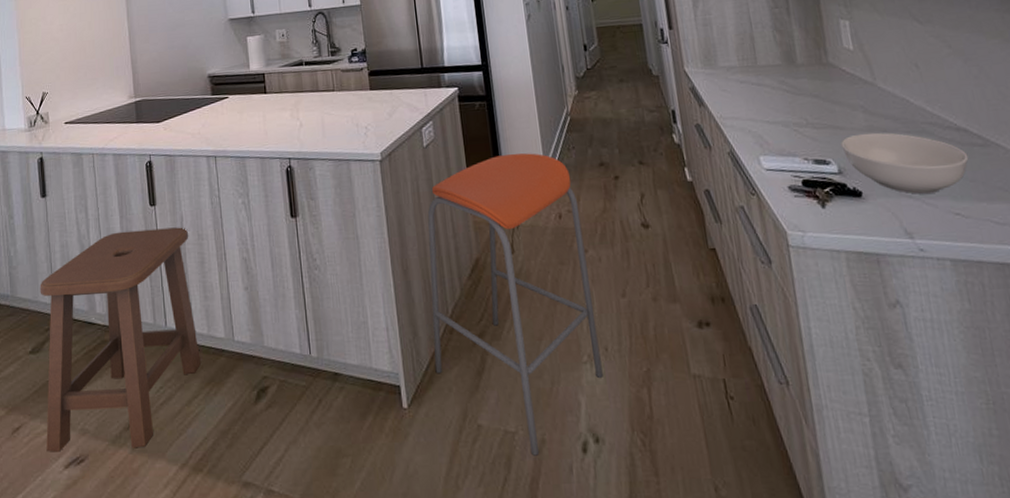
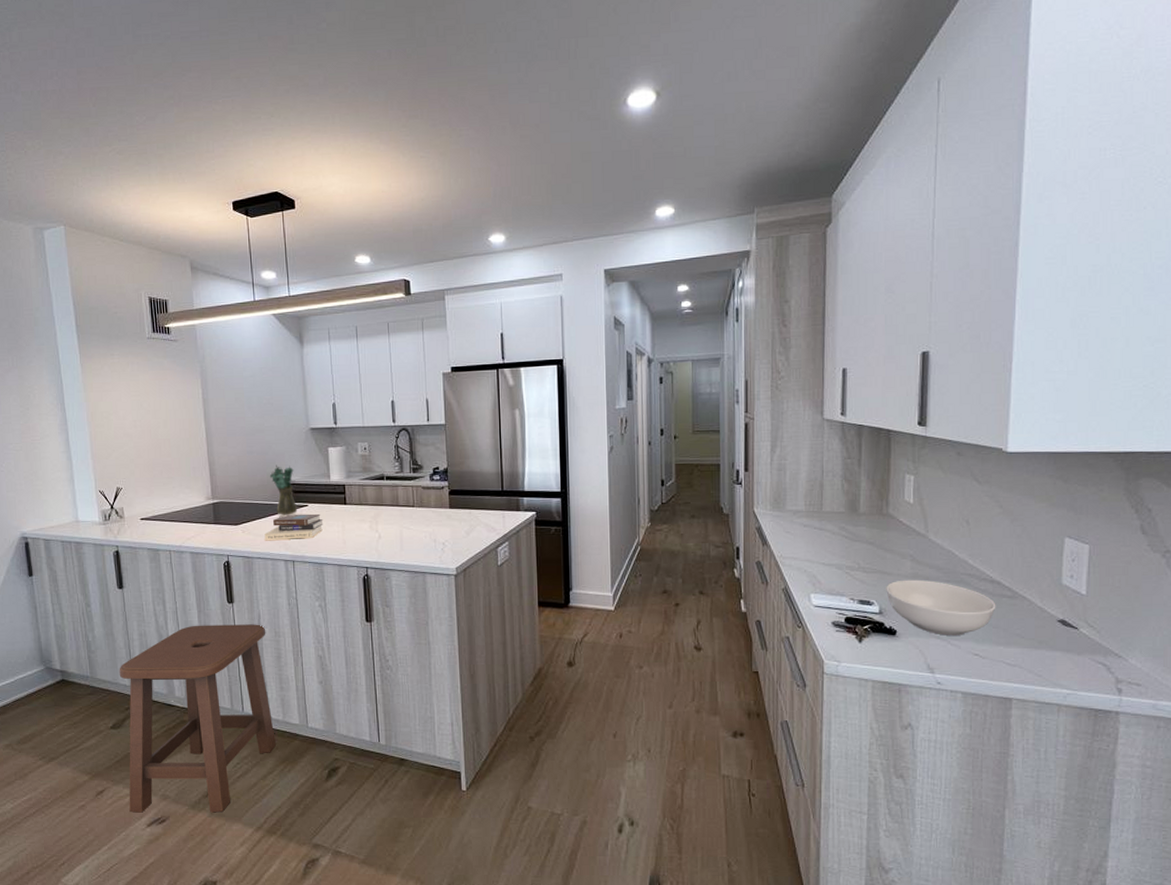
books: none [186,105,245,137] -> present [264,513,324,541]
vase: none [191,58,219,112] -> present [270,464,298,518]
bar stool: present [427,153,603,456] -> none [493,577,644,833]

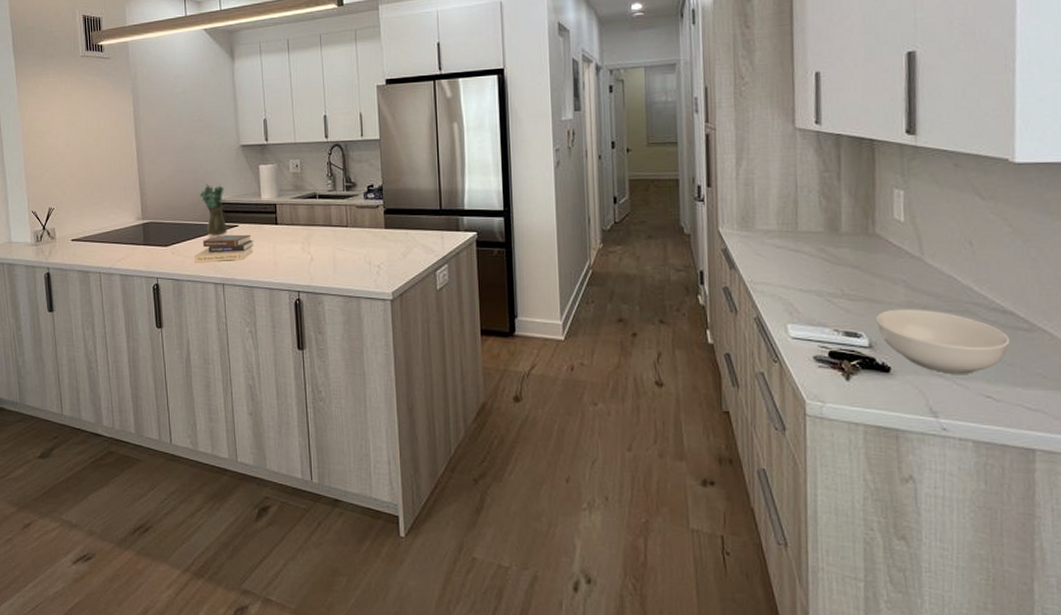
stool: present [119,624,276,813] -> none [48,350,204,552]

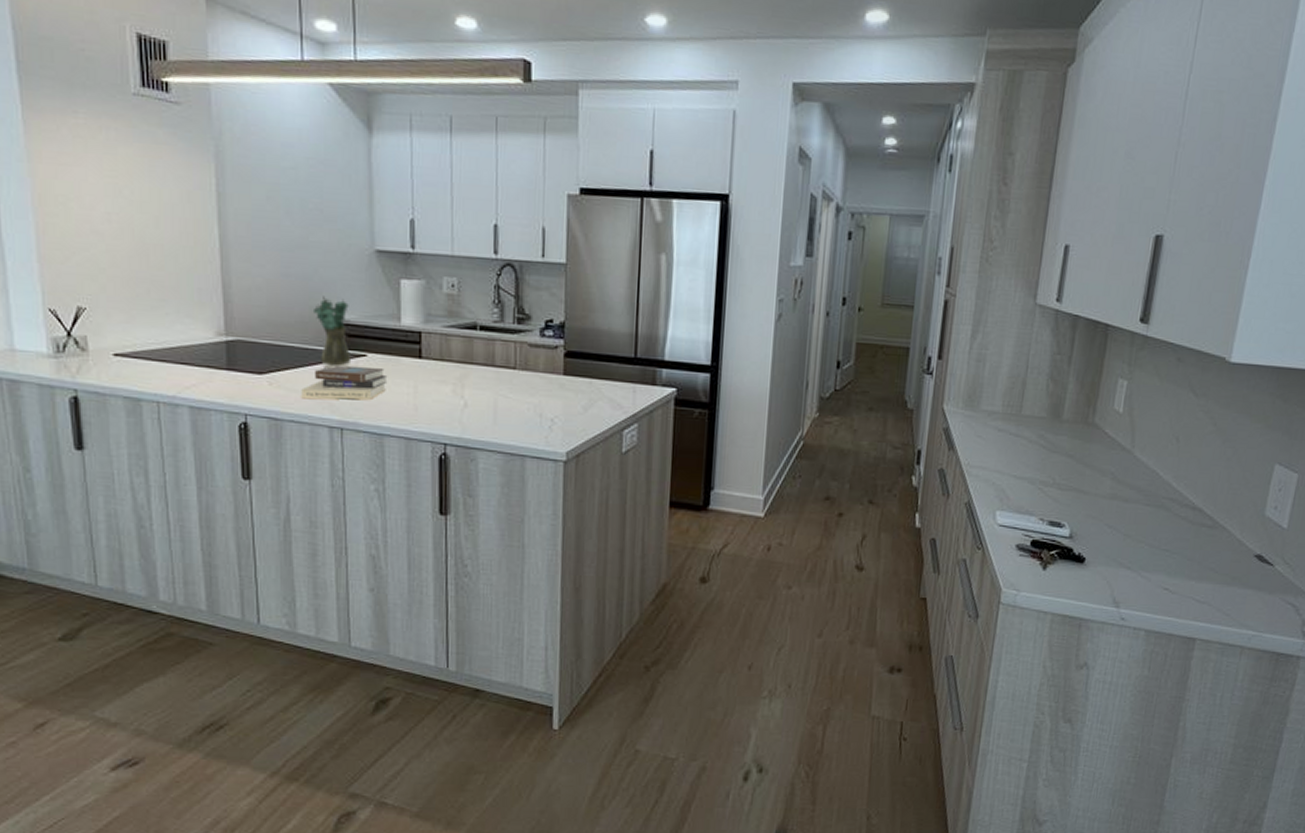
bowl: present [876,309,1010,374] -> none [1080,500,1195,567]

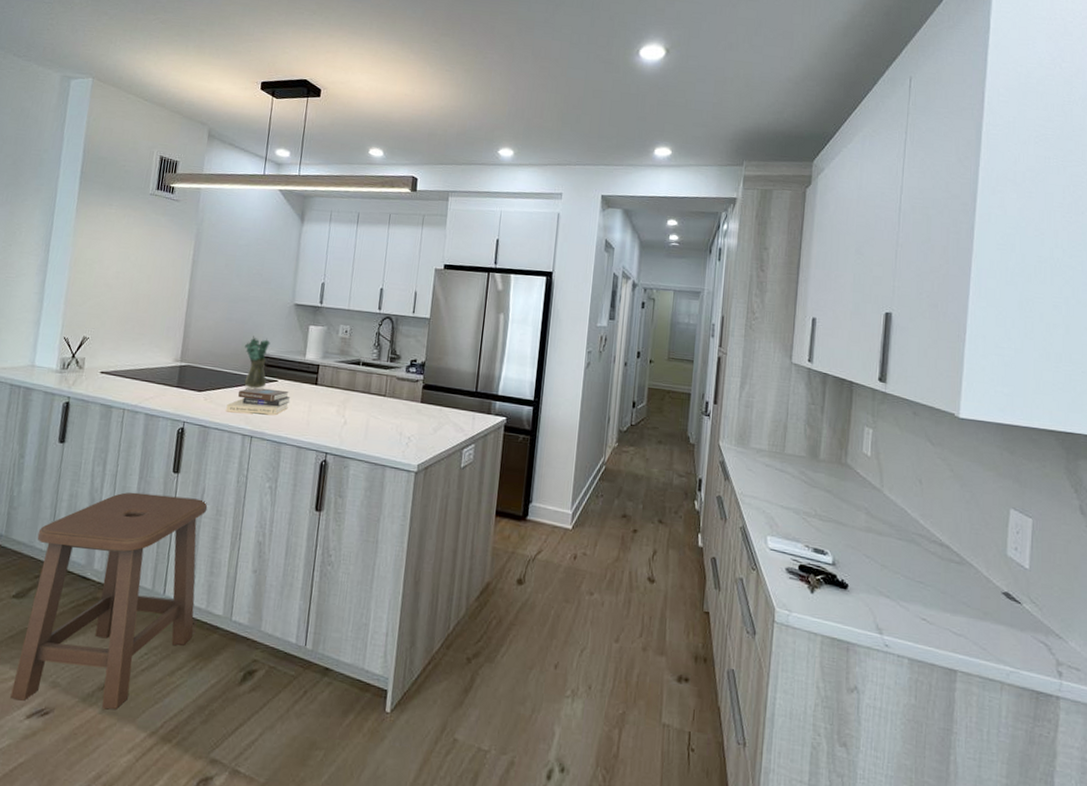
stool: none [74,506,304,754] -> present [10,492,207,710]

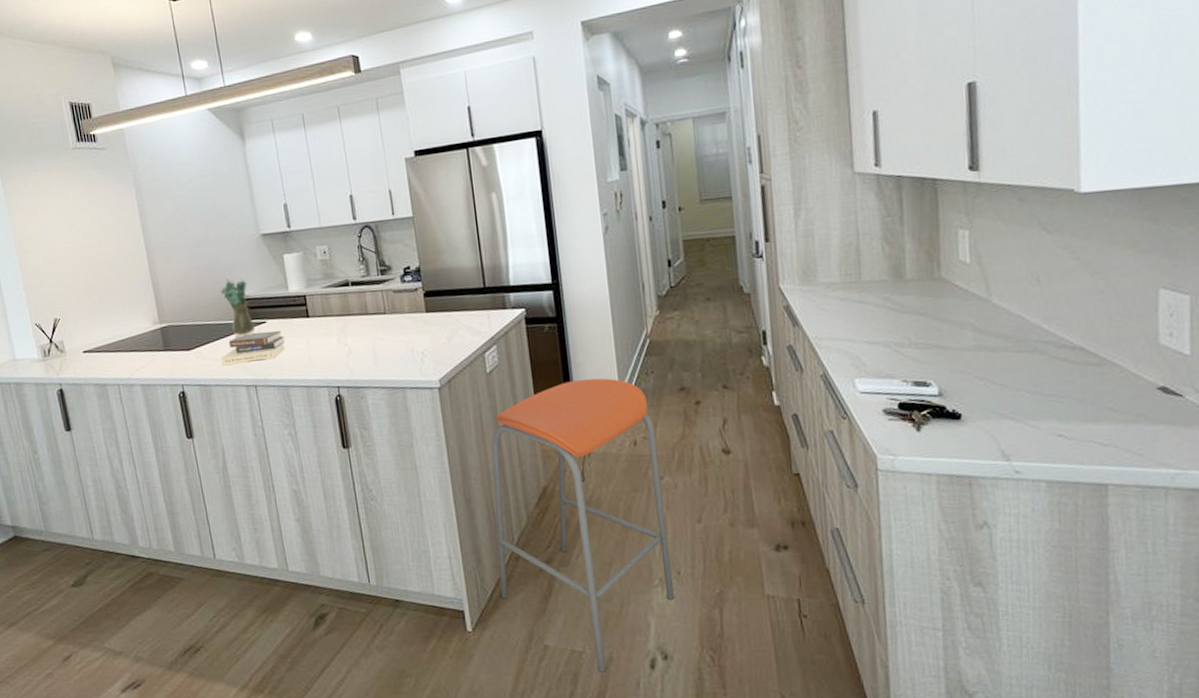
stool: present [10,492,207,710] -> none [75,459,255,678]
bar stool: none [424,489,595,776] -> present [491,378,674,673]

